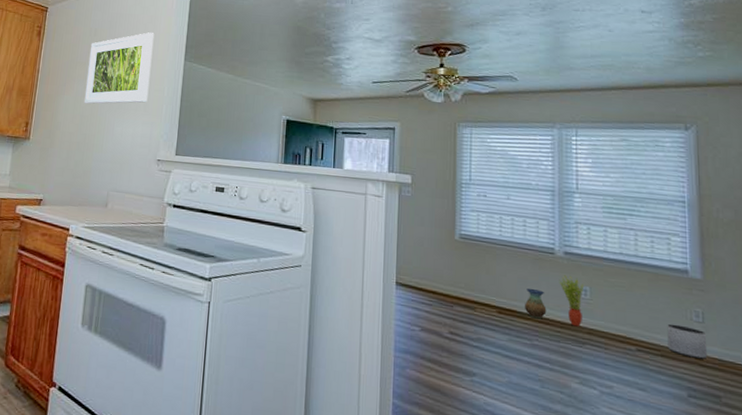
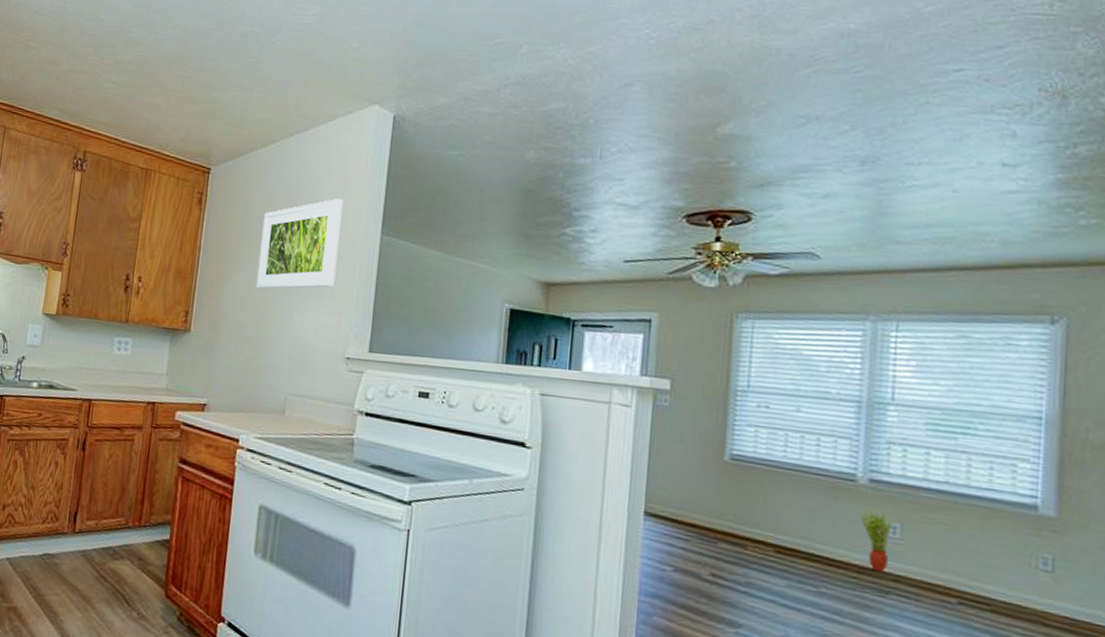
vase: present [524,288,547,319] -> none [810,522,841,562]
planter: present [667,323,708,359] -> none [1001,572,1056,618]

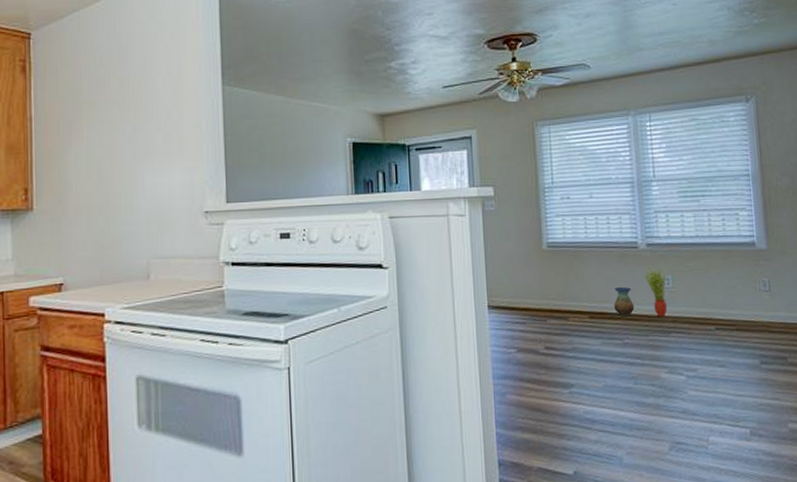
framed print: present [255,199,344,289] -> none [97,54,182,155]
vase: none [810,522,841,562] -> present [613,286,635,317]

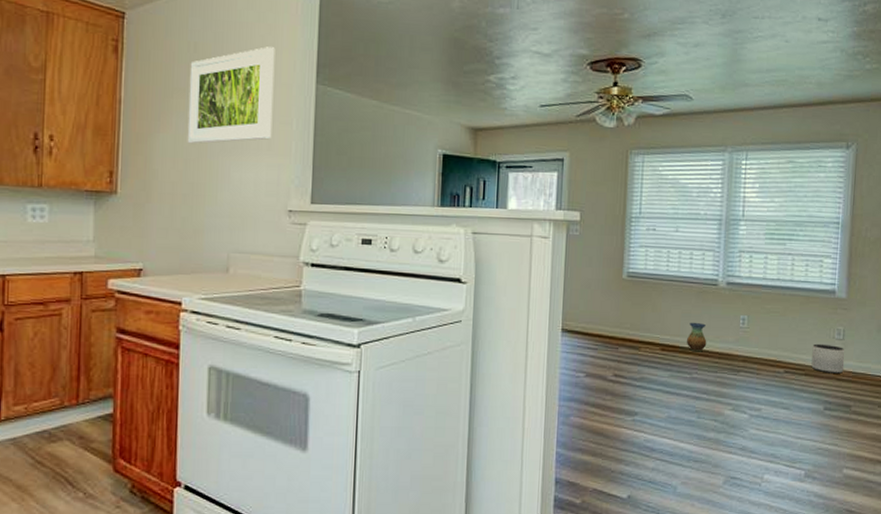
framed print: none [97,54,182,155] -> present [187,47,275,144]
potted plant: present [643,267,667,317] -> none [720,306,743,356]
planter: none [740,297,775,327] -> present [811,343,845,374]

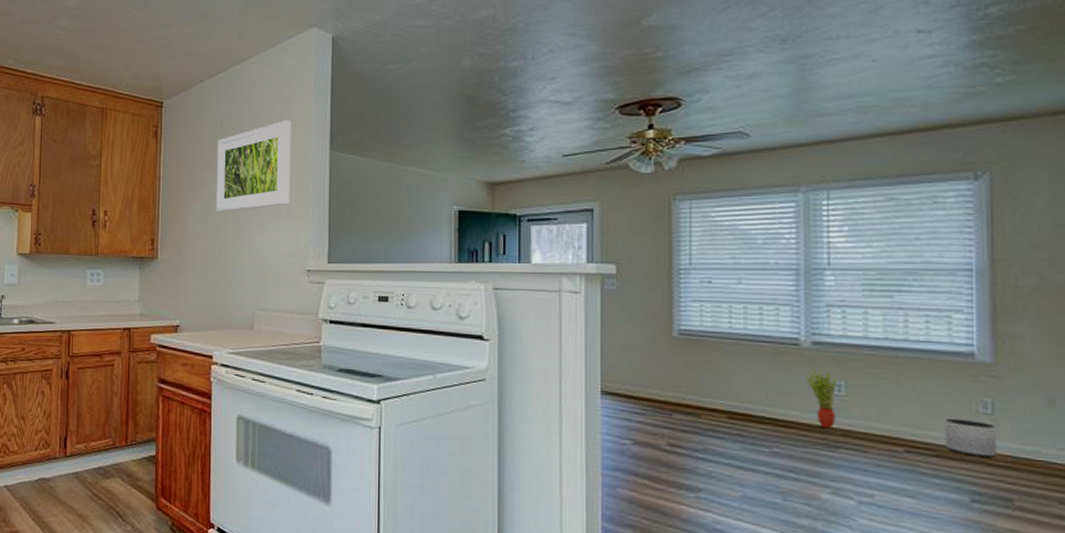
vase: present [686,322,707,352] -> none [761,387,790,423]
potted plant: none [720,306,743,356] -> present [805,369,838,429]

